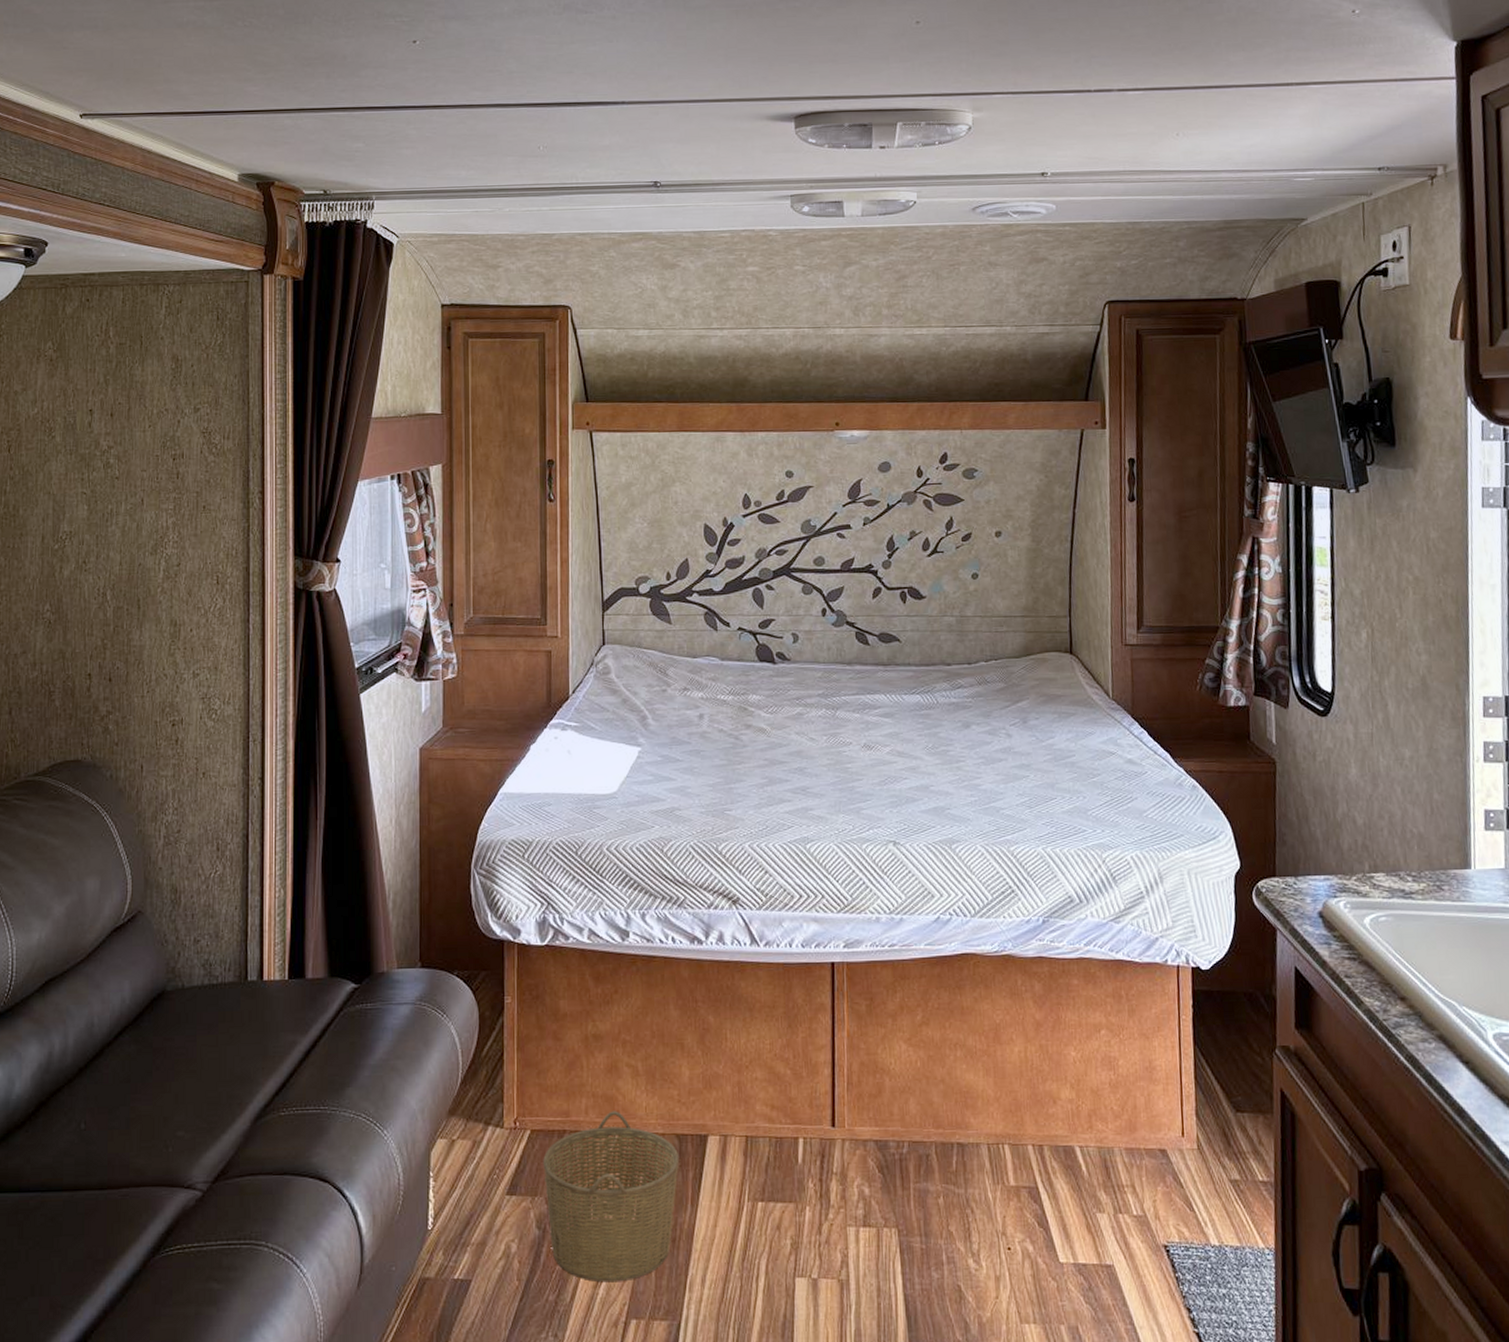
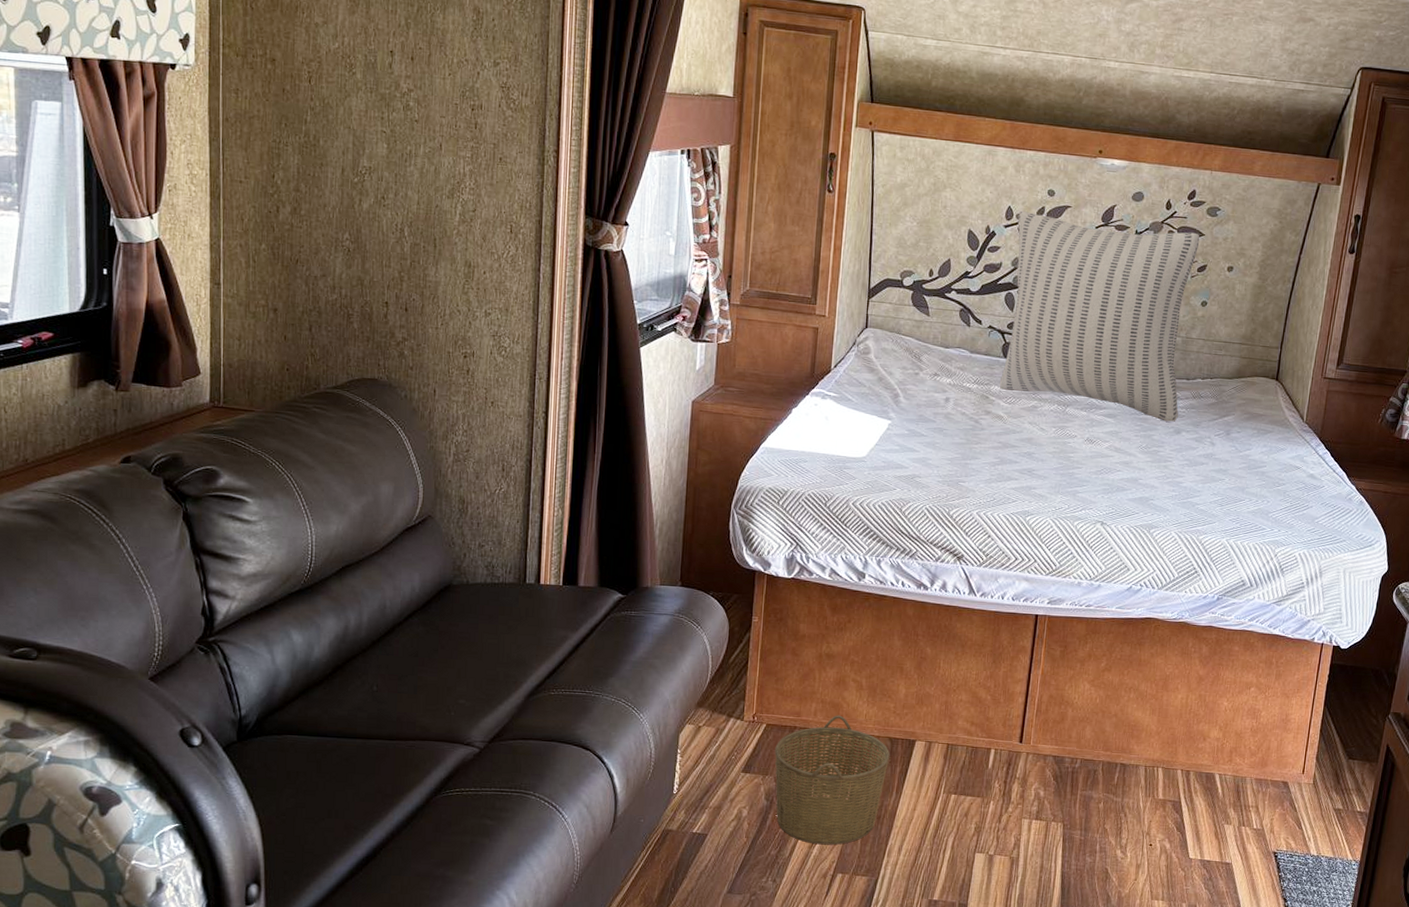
pillow: none [756,497,966,715] -> present [999,211,1200,422]

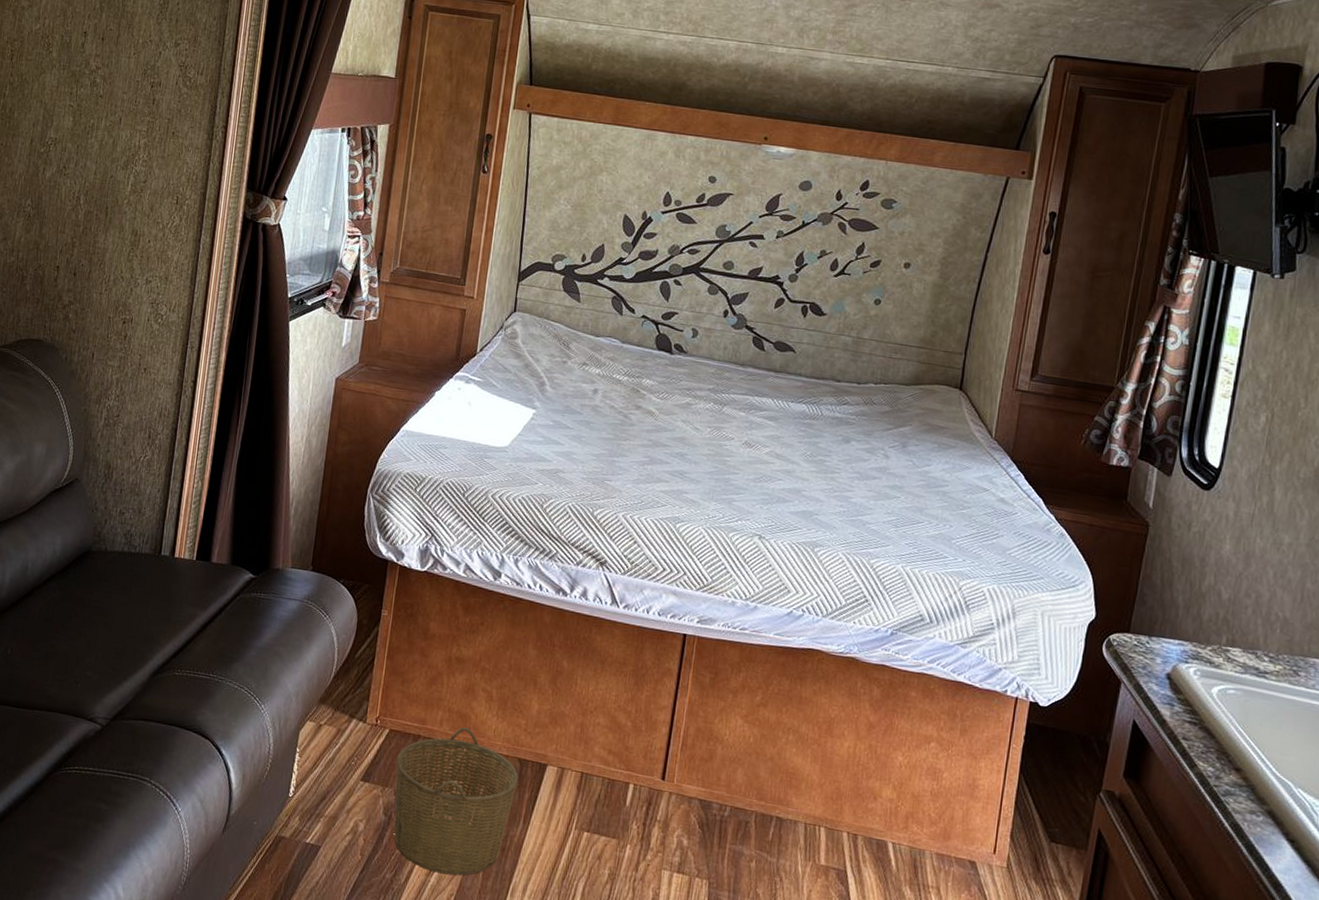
pillow: present [999,211,1200,422] -> none [651,197,874,430]

